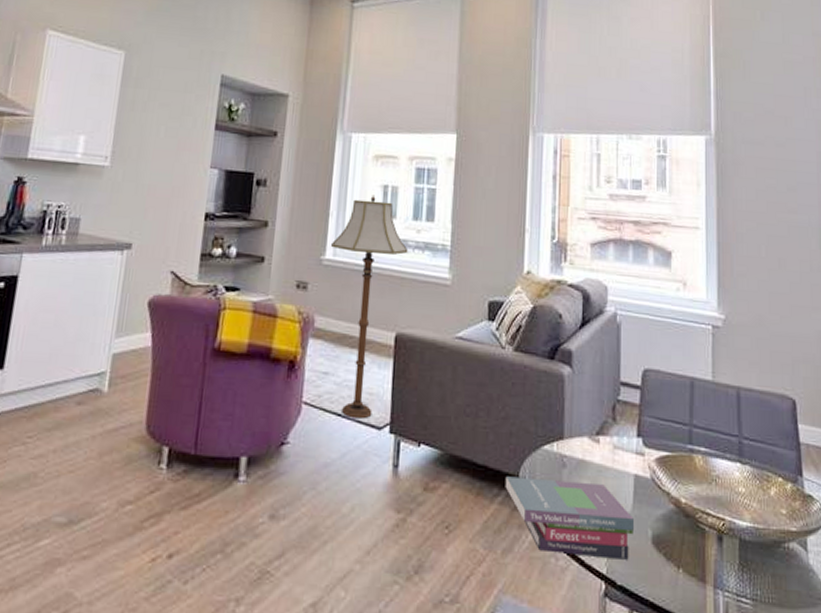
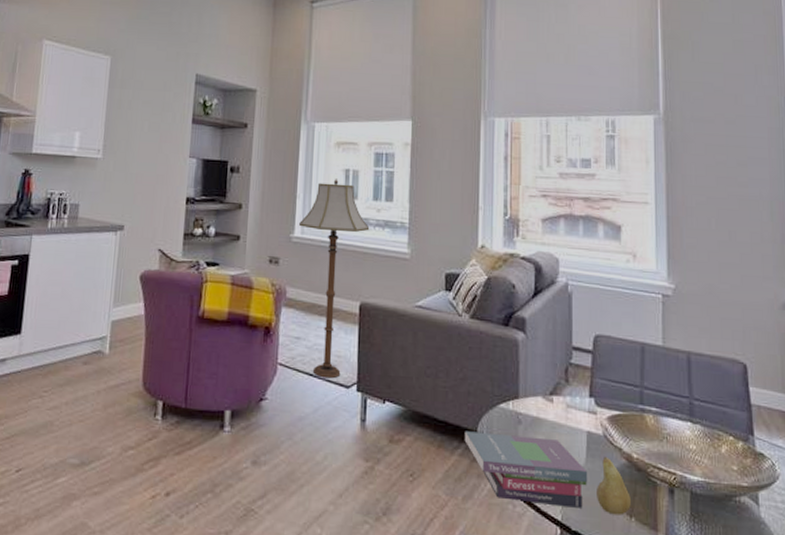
fruit: none [644,502,678,567] -> present [597,456,631,515]

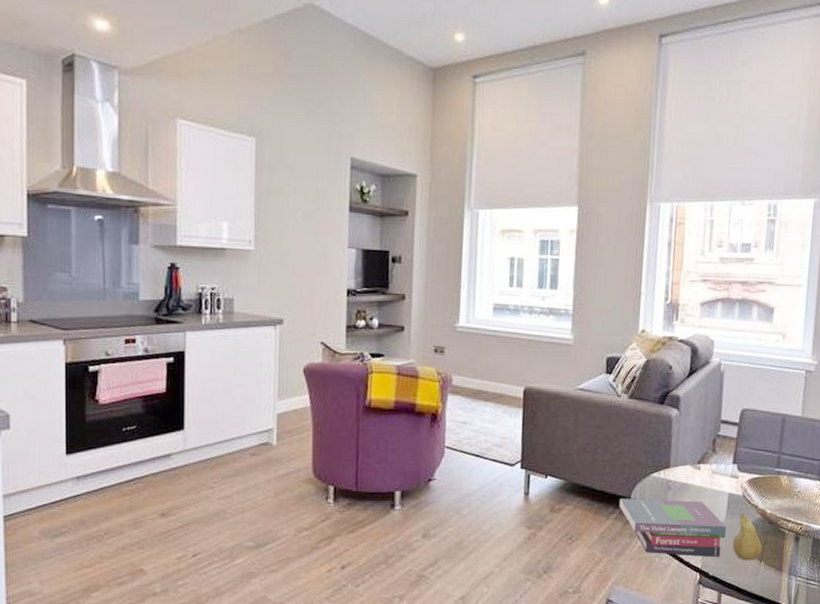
floor lamp: present [299,178,370,379] -> none [464,267,534,458]

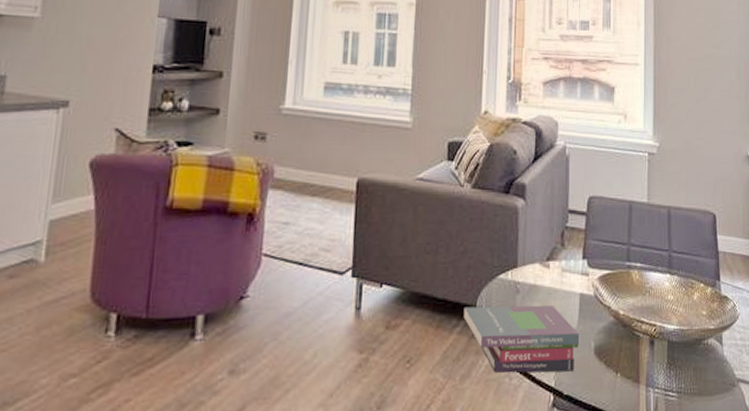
fruit: present [733,513,762,561] -> none [587,316,617,373]

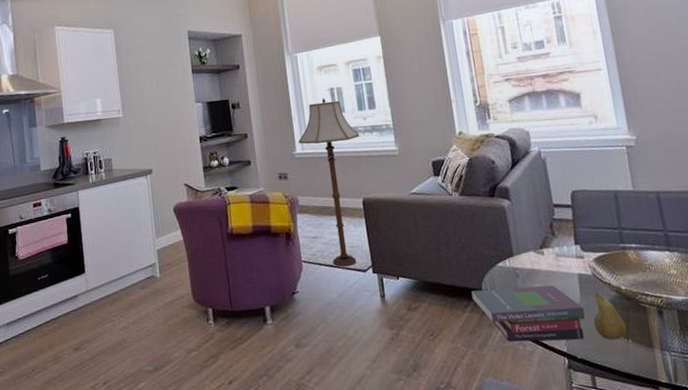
floor lamp: none [291,41,370,266] -> present [299,97,360,267]
fruit: none [587,316,617,373] -> present [594,292,626,340]

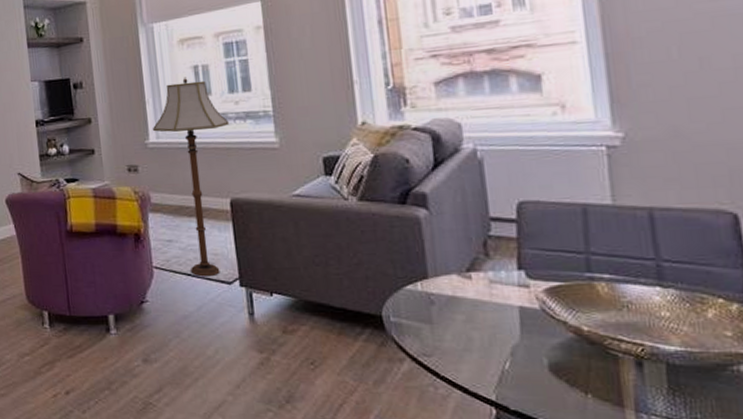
books: present [471,285,585,343] -> none [367,316,526,387]
fruit: present [594,292,626,340] -> none [538,331,585,392]

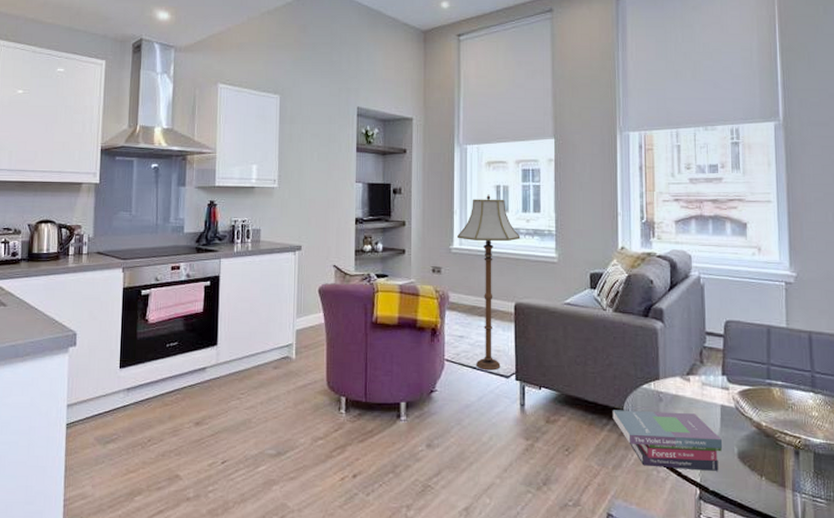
books: none [367,316,526,387] -> present [612,410,723,471]

